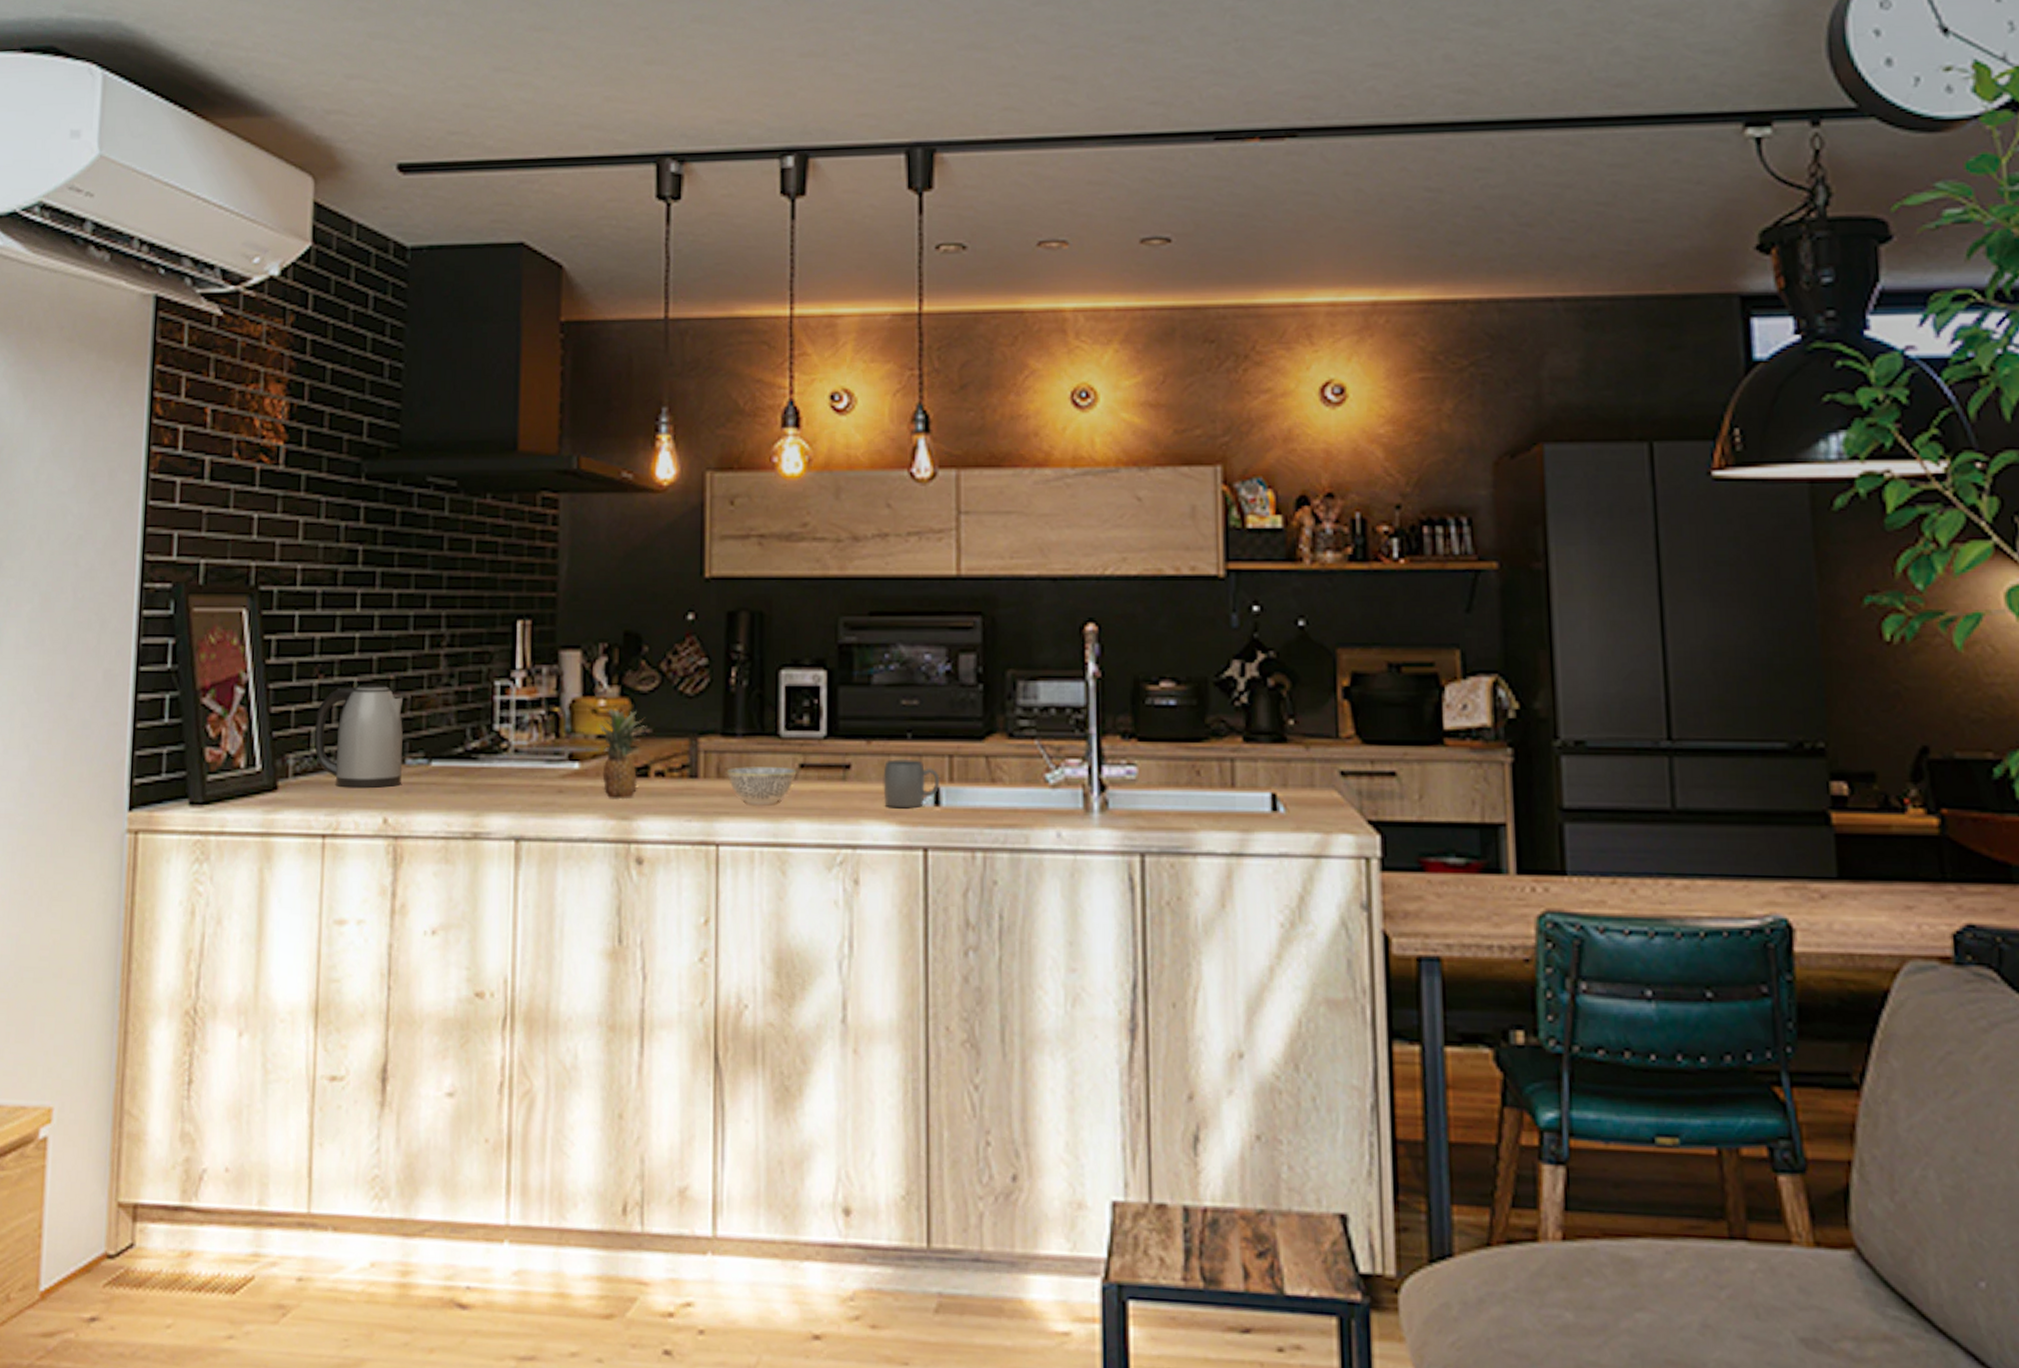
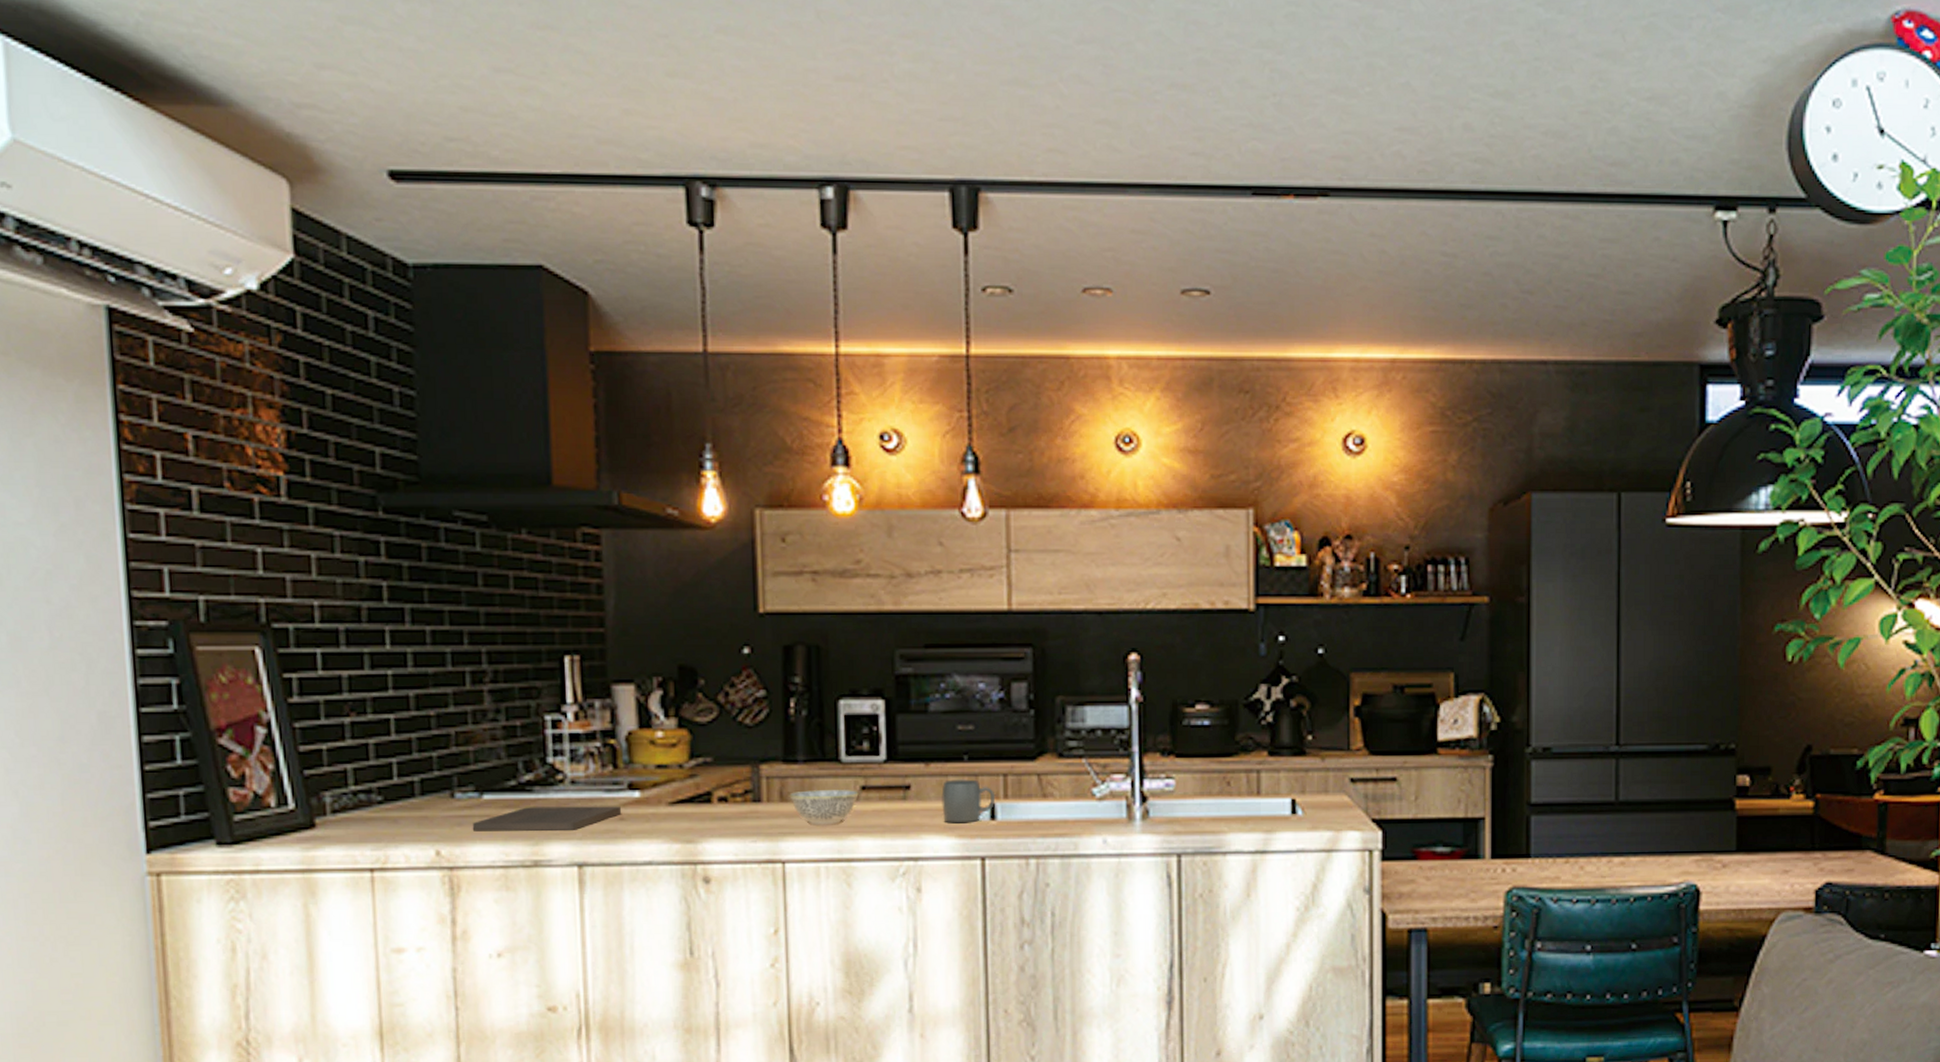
kettle: present [315,683,404,789] -> none [351,720,452,823]
cutting board: none [420,776,560,803] -> present [473,806,621,833]
fruit: present [598,707,647,800] -> none [657,738,707,825]

